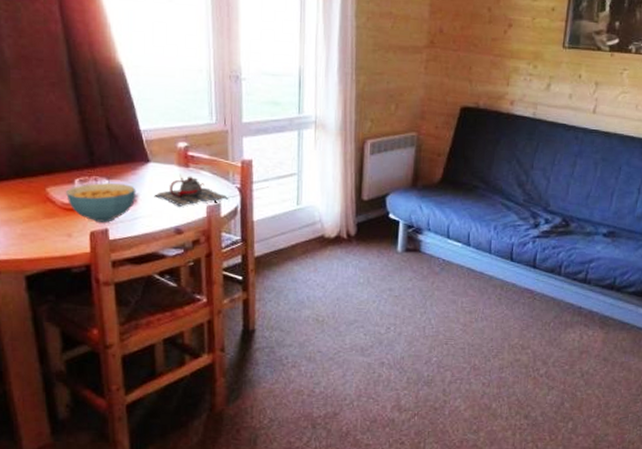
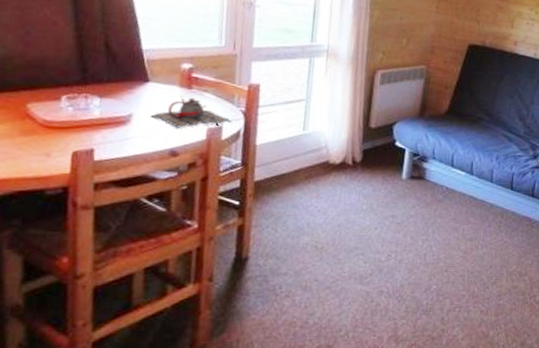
cereal bowl: present [66,183,136,222] -> none [49,101,131,142]

